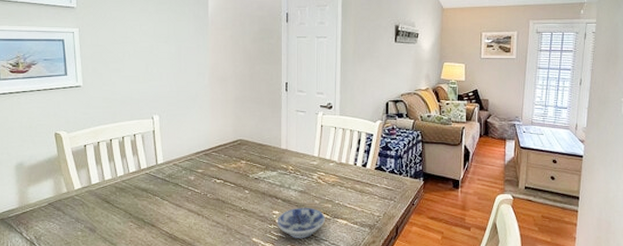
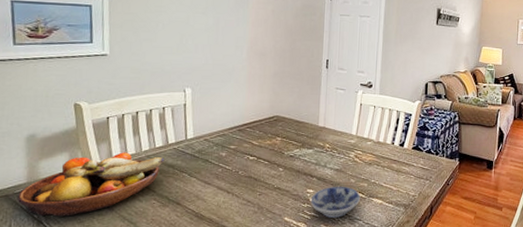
fruit bowl: none [11,178,139,238] -> present [16,152,165,217]

